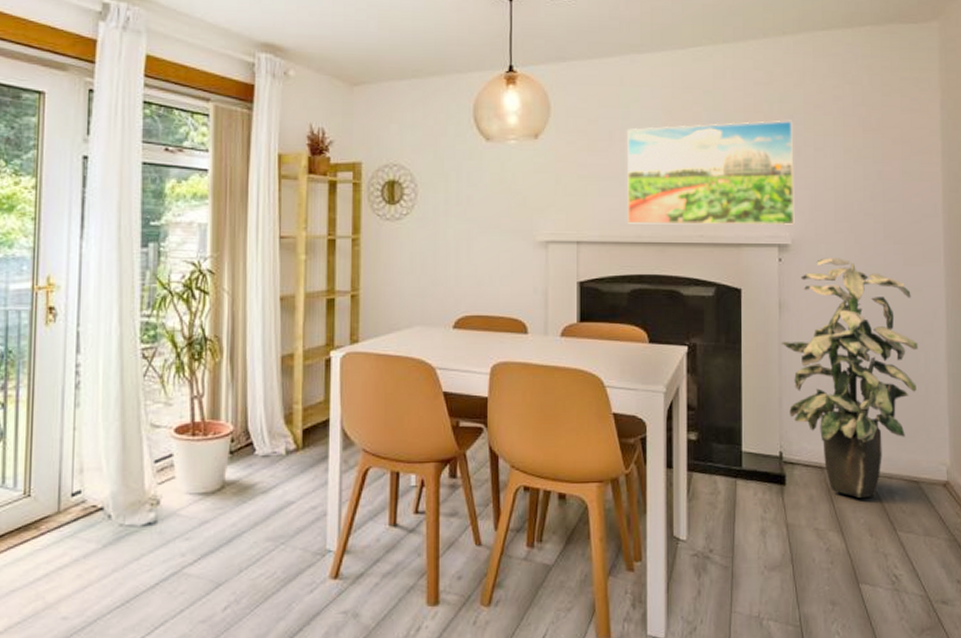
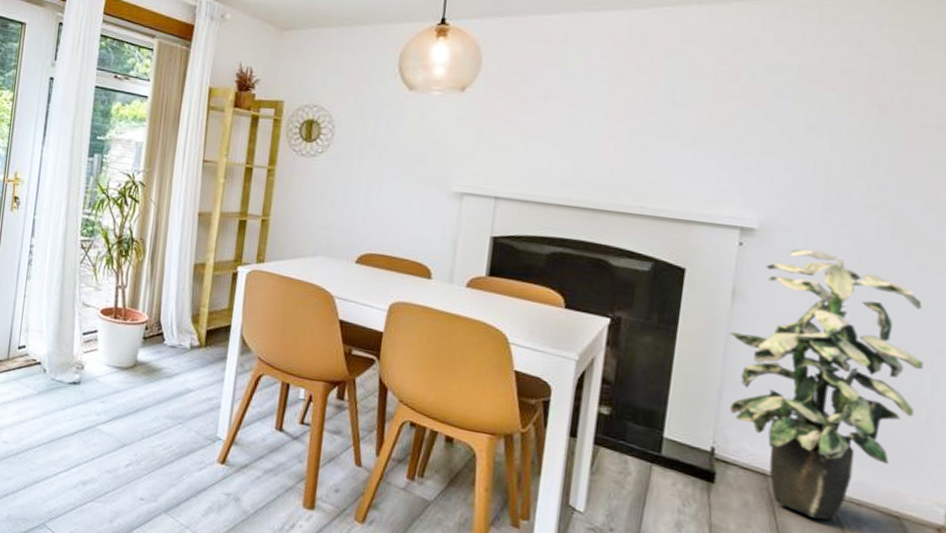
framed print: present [626,120,795,226] -> none [555,88,779,208]

